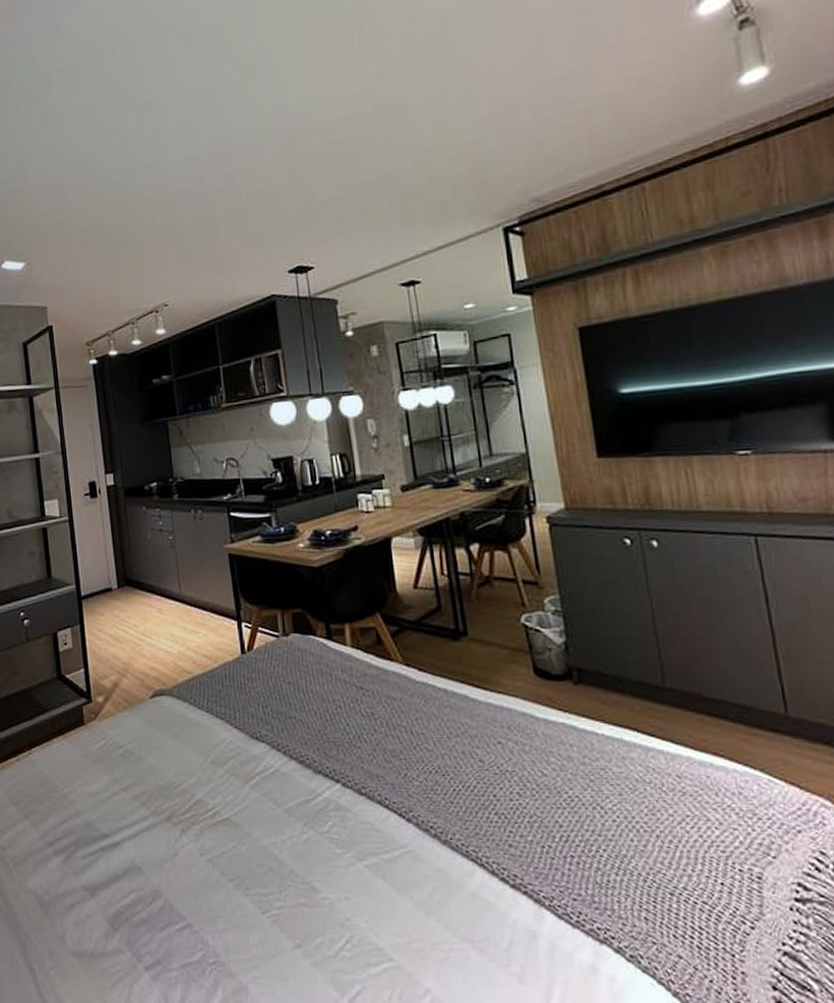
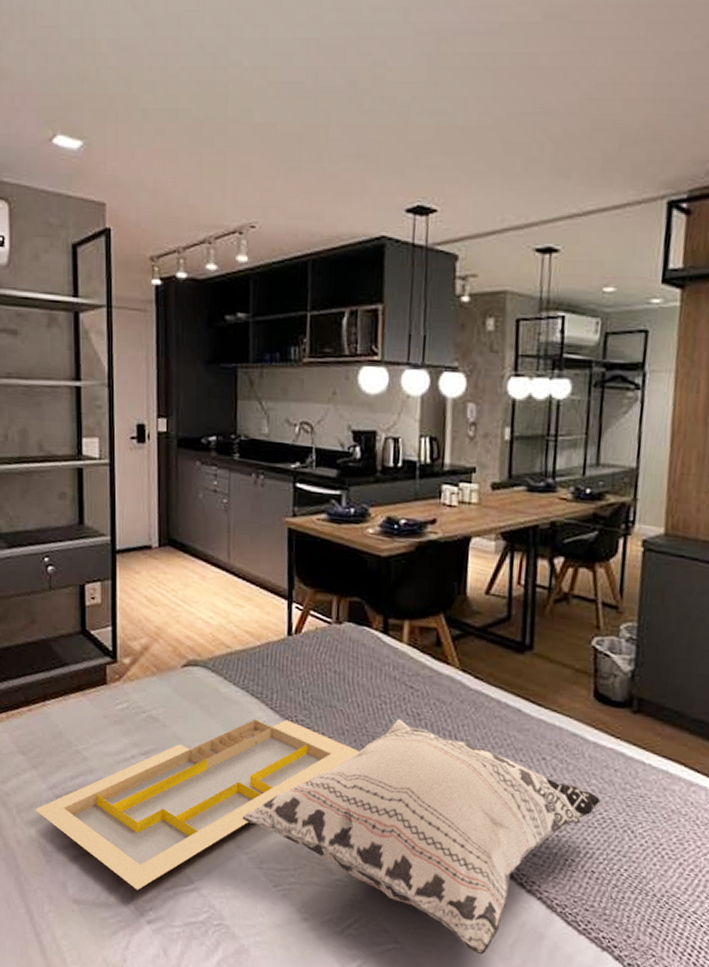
serving tray: none [29,736,324,934] -> present [34,719,360,890]
decorative pillow: none [223,721,564,965] -> present [242,719,601,956]

